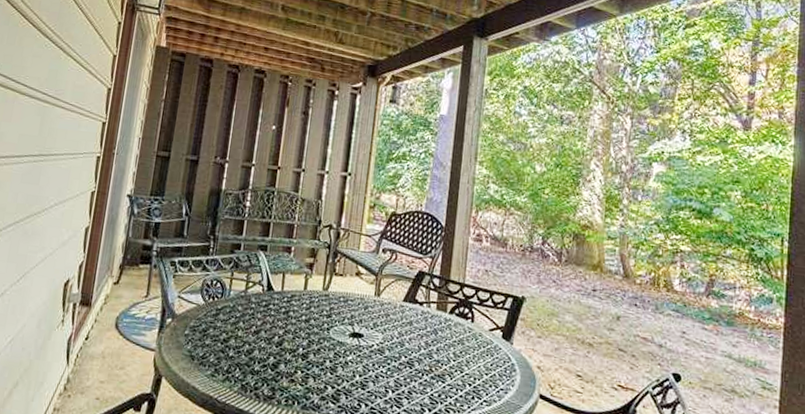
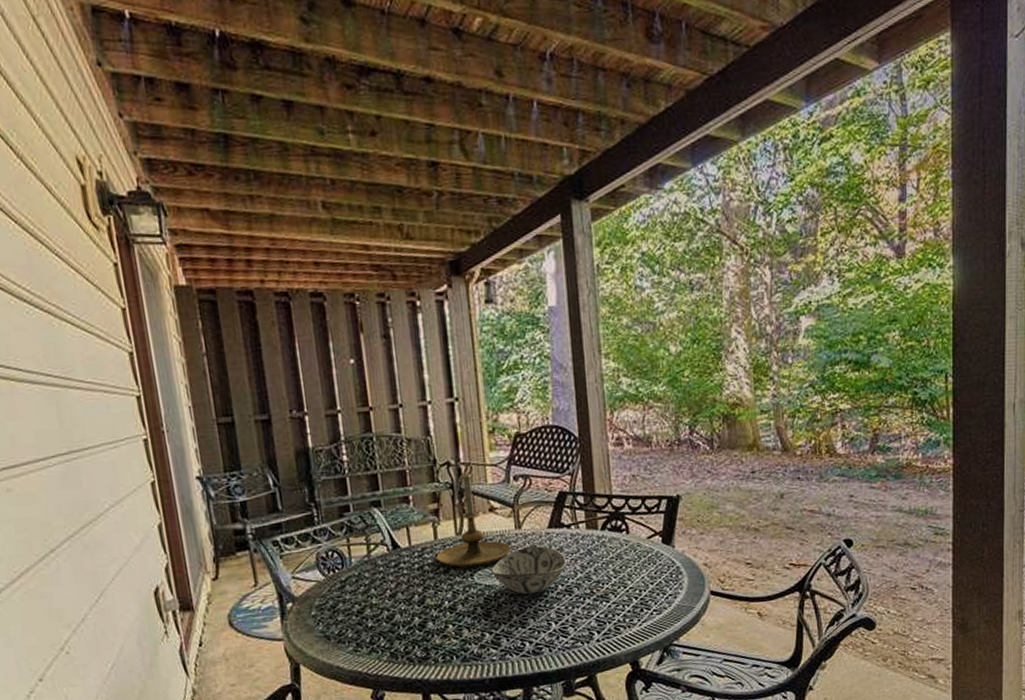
candle holder: none [301,239,368,322] -> present [436,475,511,567]
decorative bowl: none [346,314,414,360] -> present [491,545,567,595]

